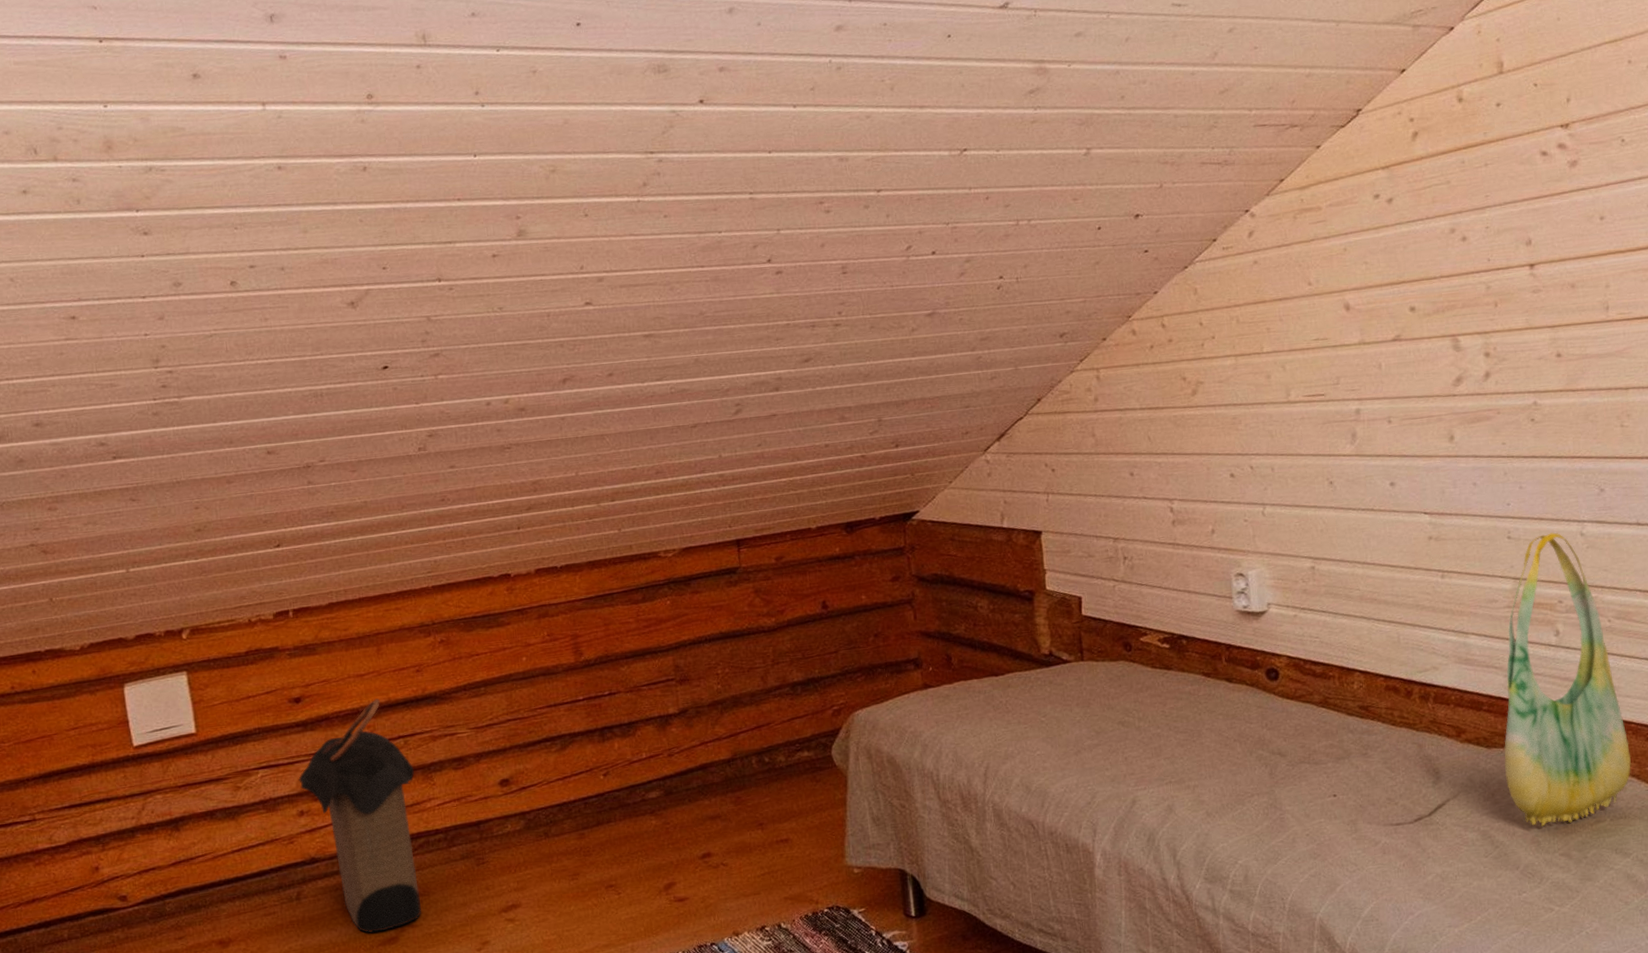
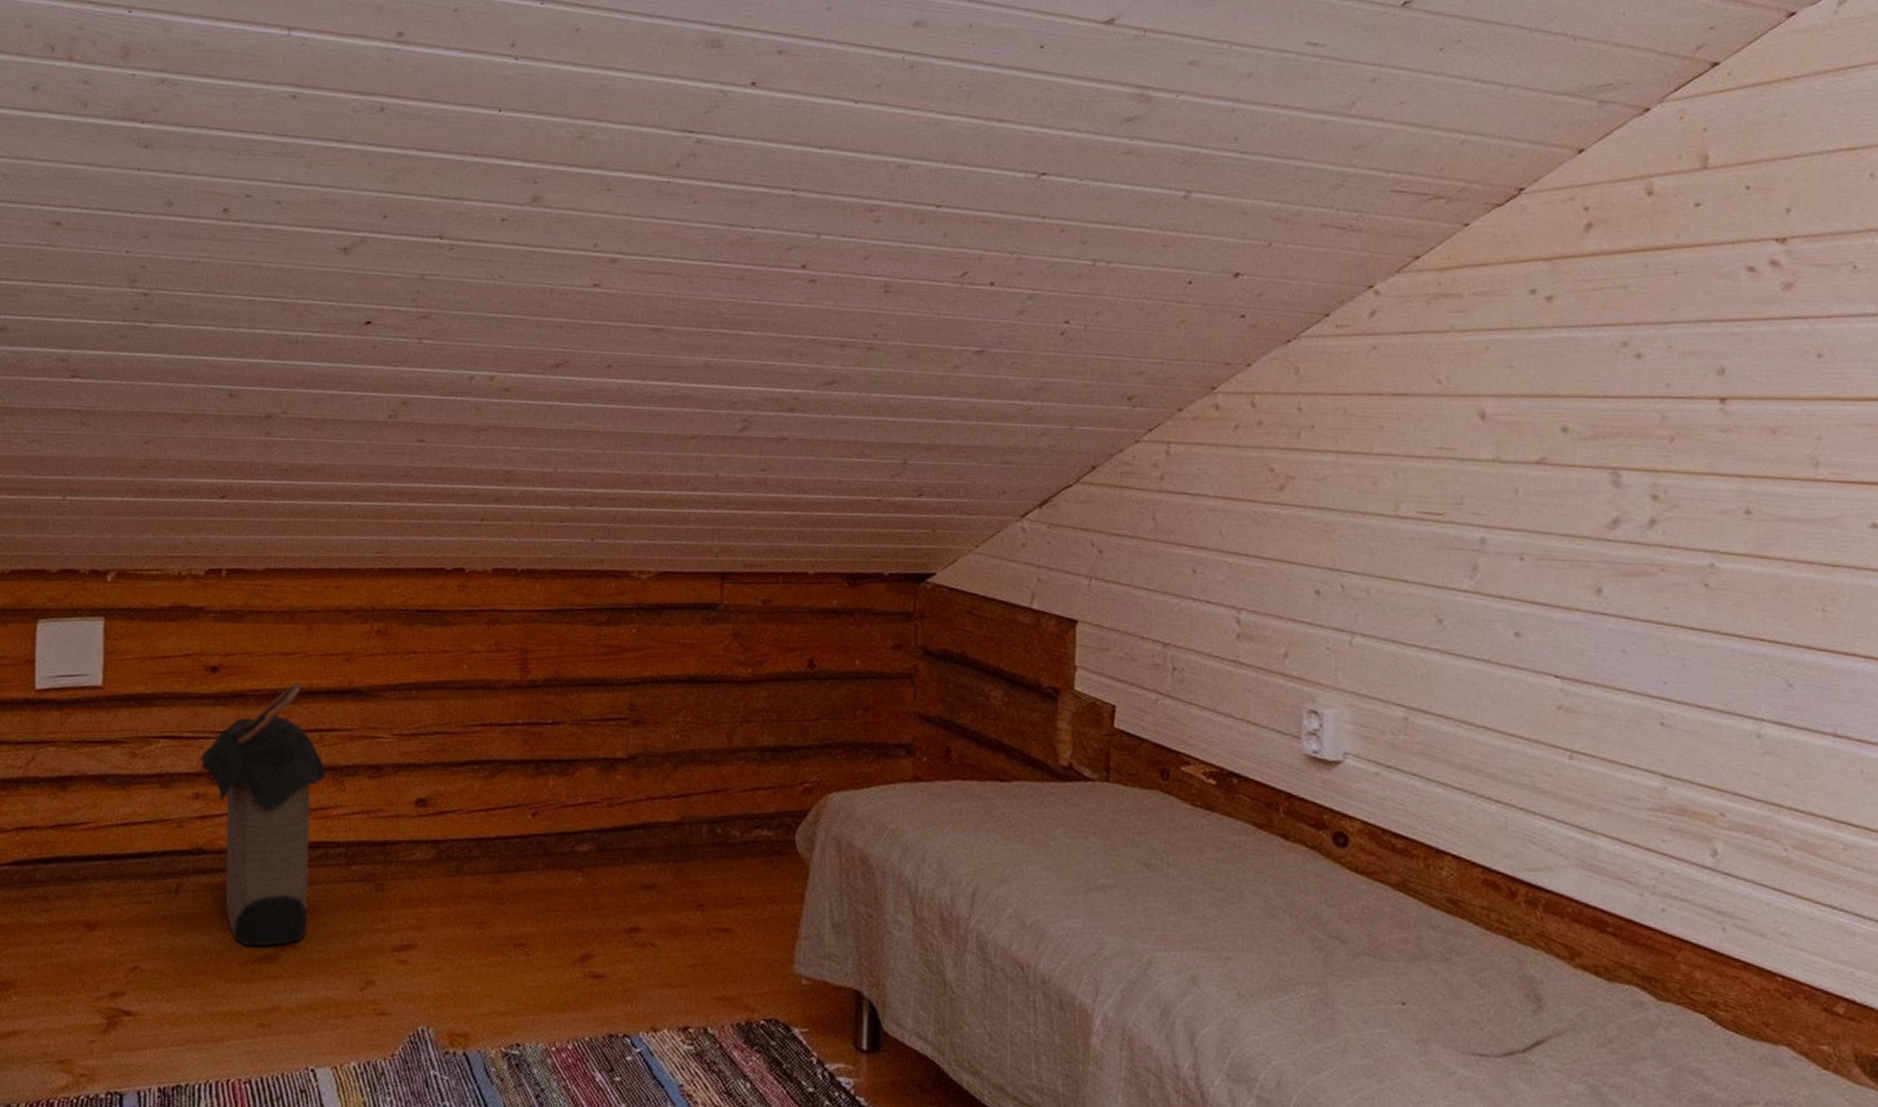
tote bag: present [1504,532,1632,827] -> none [1628,727,1800,1097]

